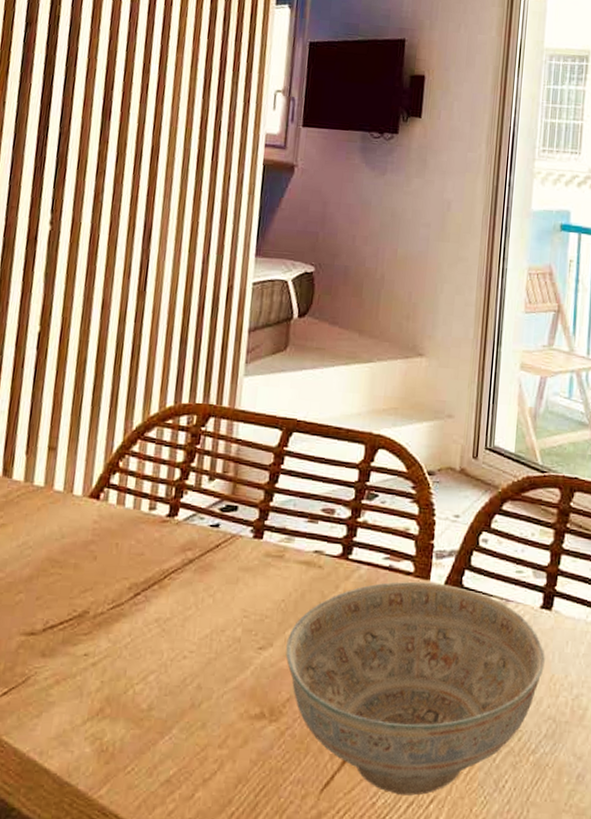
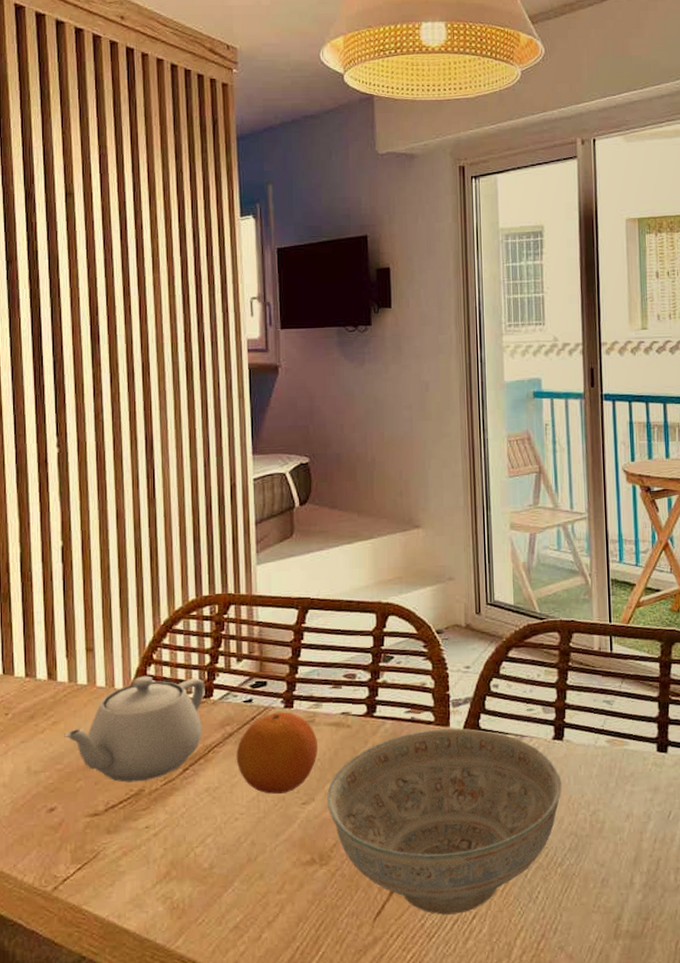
teapot: none [10,484,171,603] -> present [64,675,205,783]
fruit: none [193,541,285,634] -> present [236,711,318,794]

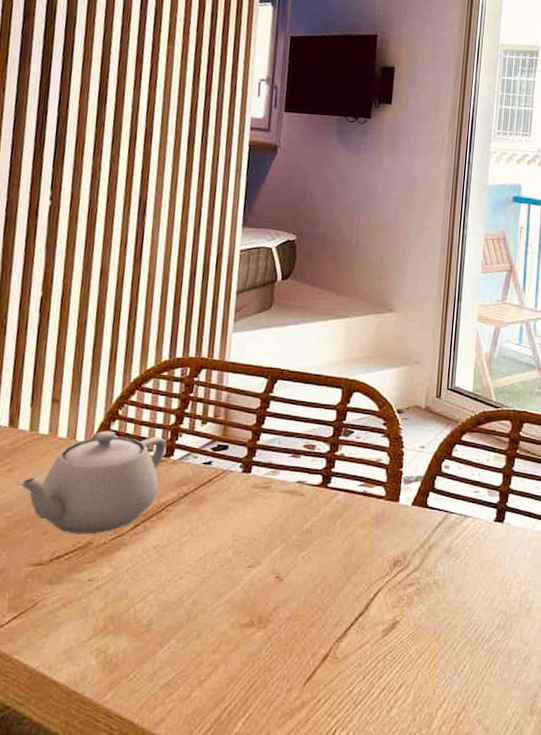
fruit: present [236,711,318,794] -> none [188,476,271,555]
decorative bowl: present [327,728,562,915] -> none [272,504,498,683]

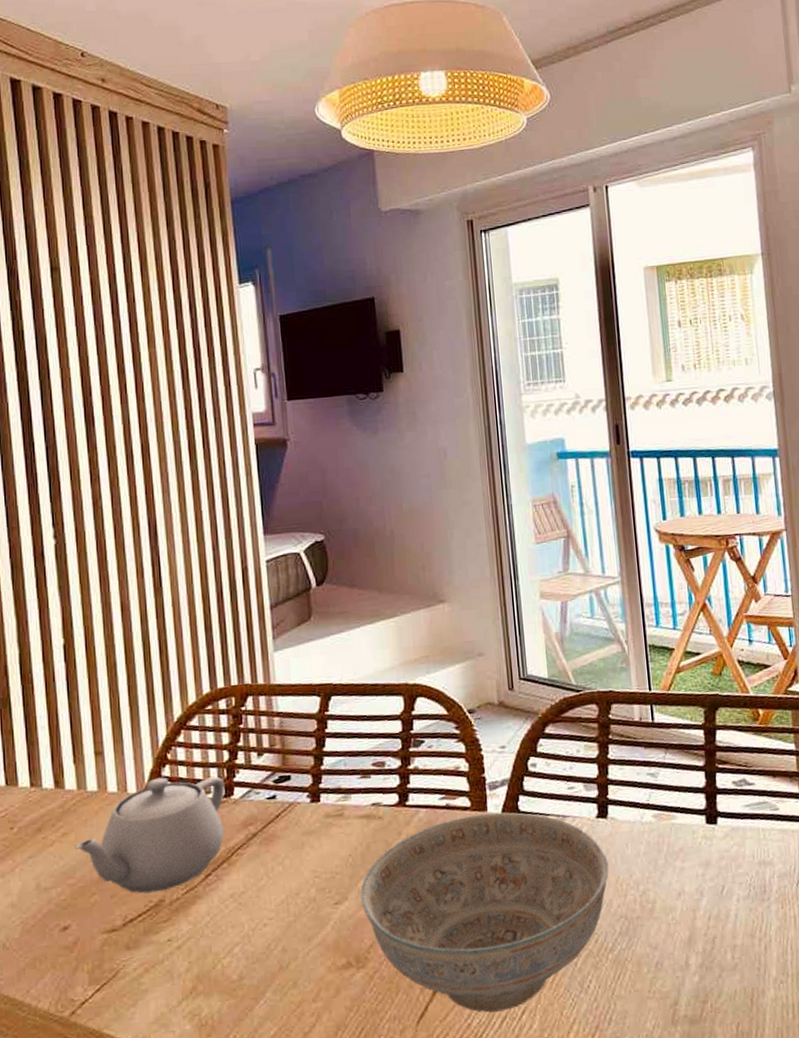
decorative bowl: none [272,504,498,683] -> present [360,812,609,1013]

